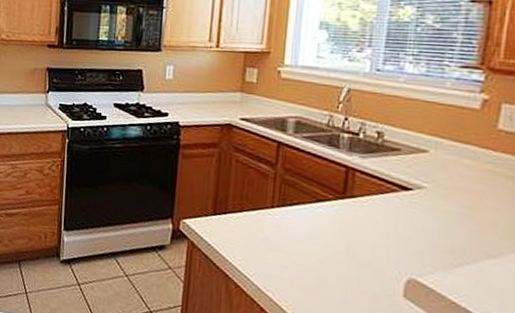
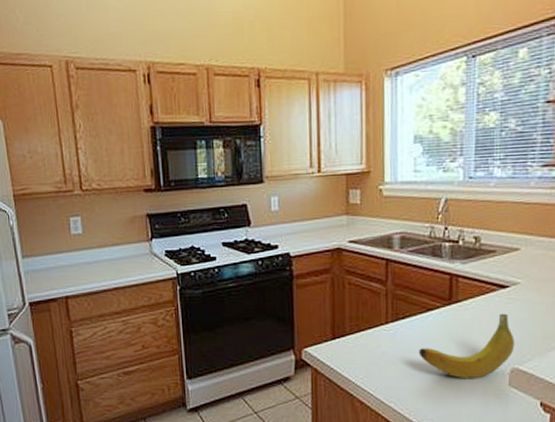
fruit: none [304,217,415,283] -> present [418,313,515,379]

